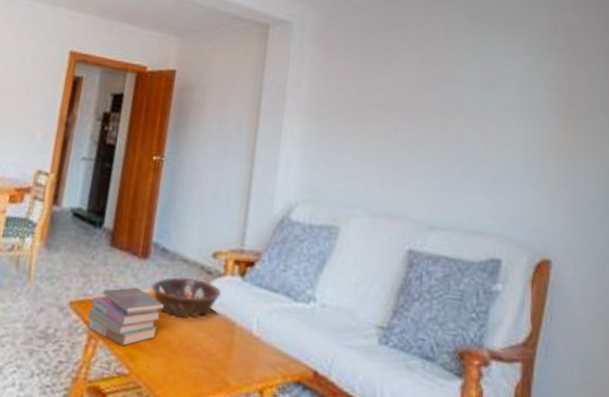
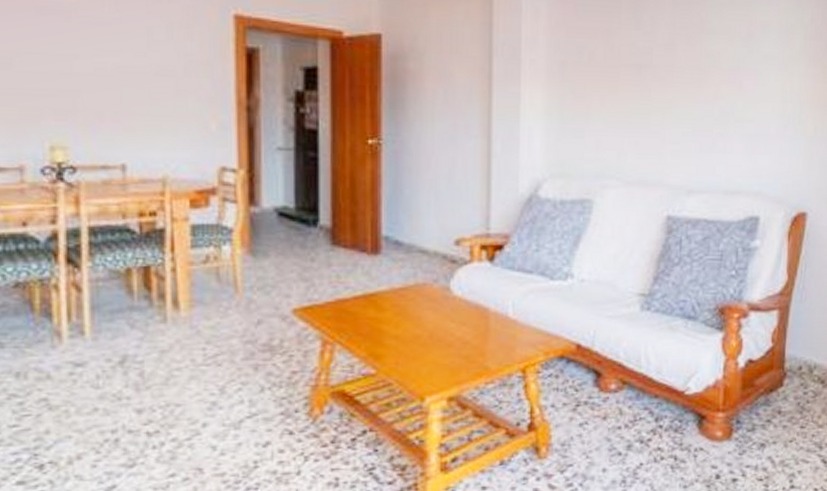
books: present [87,287,164,347] -> none [317,286,406,348]
decorative bowl: present [151,277,222,318] -> none [388,270,470,311]

